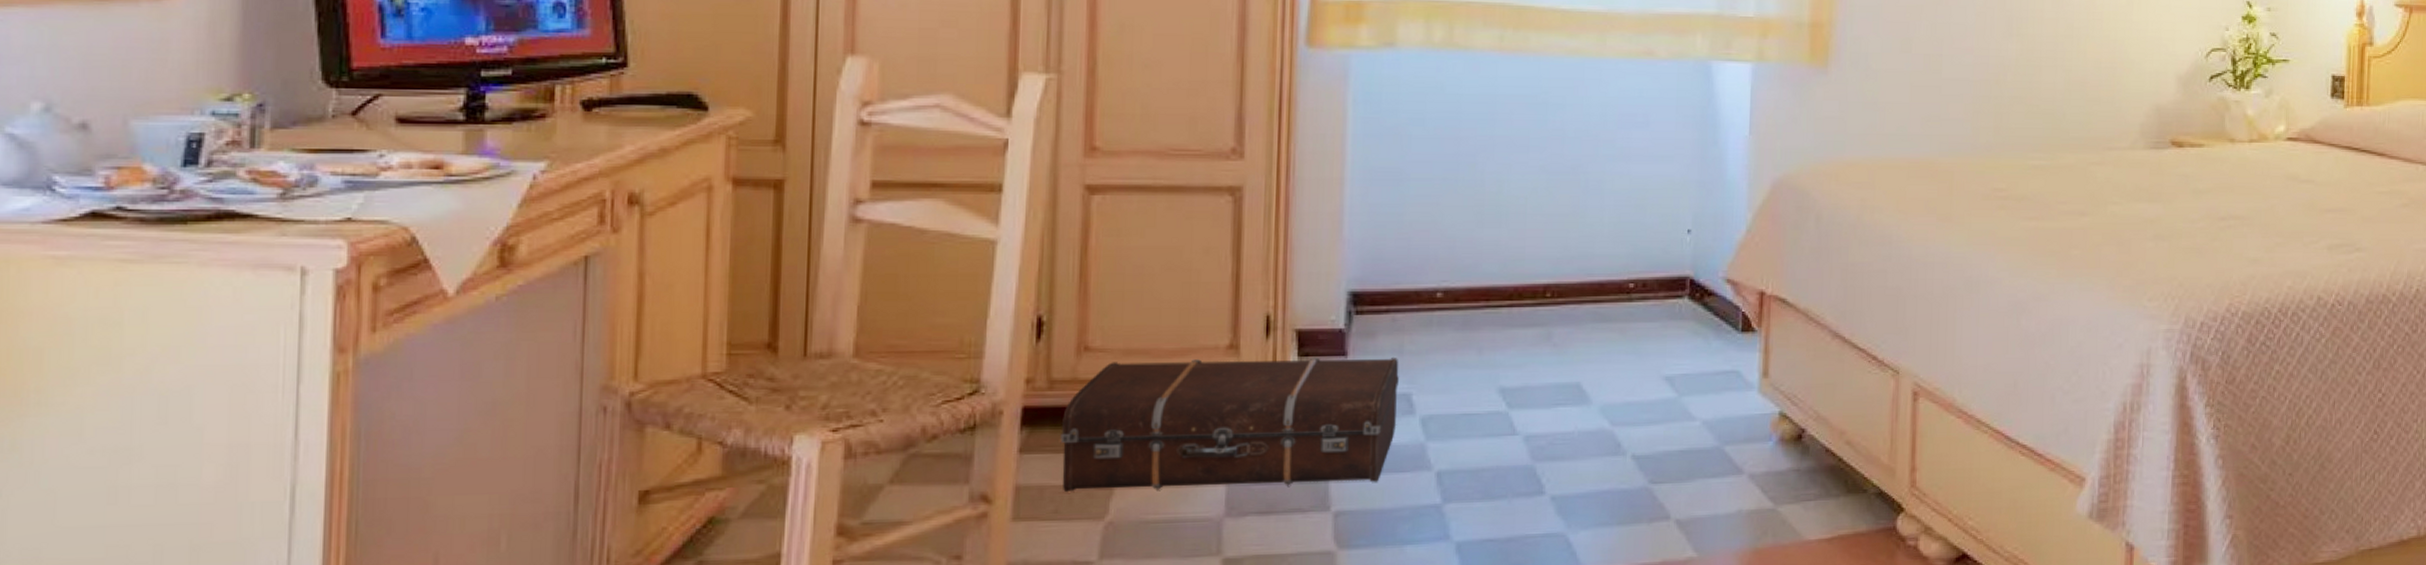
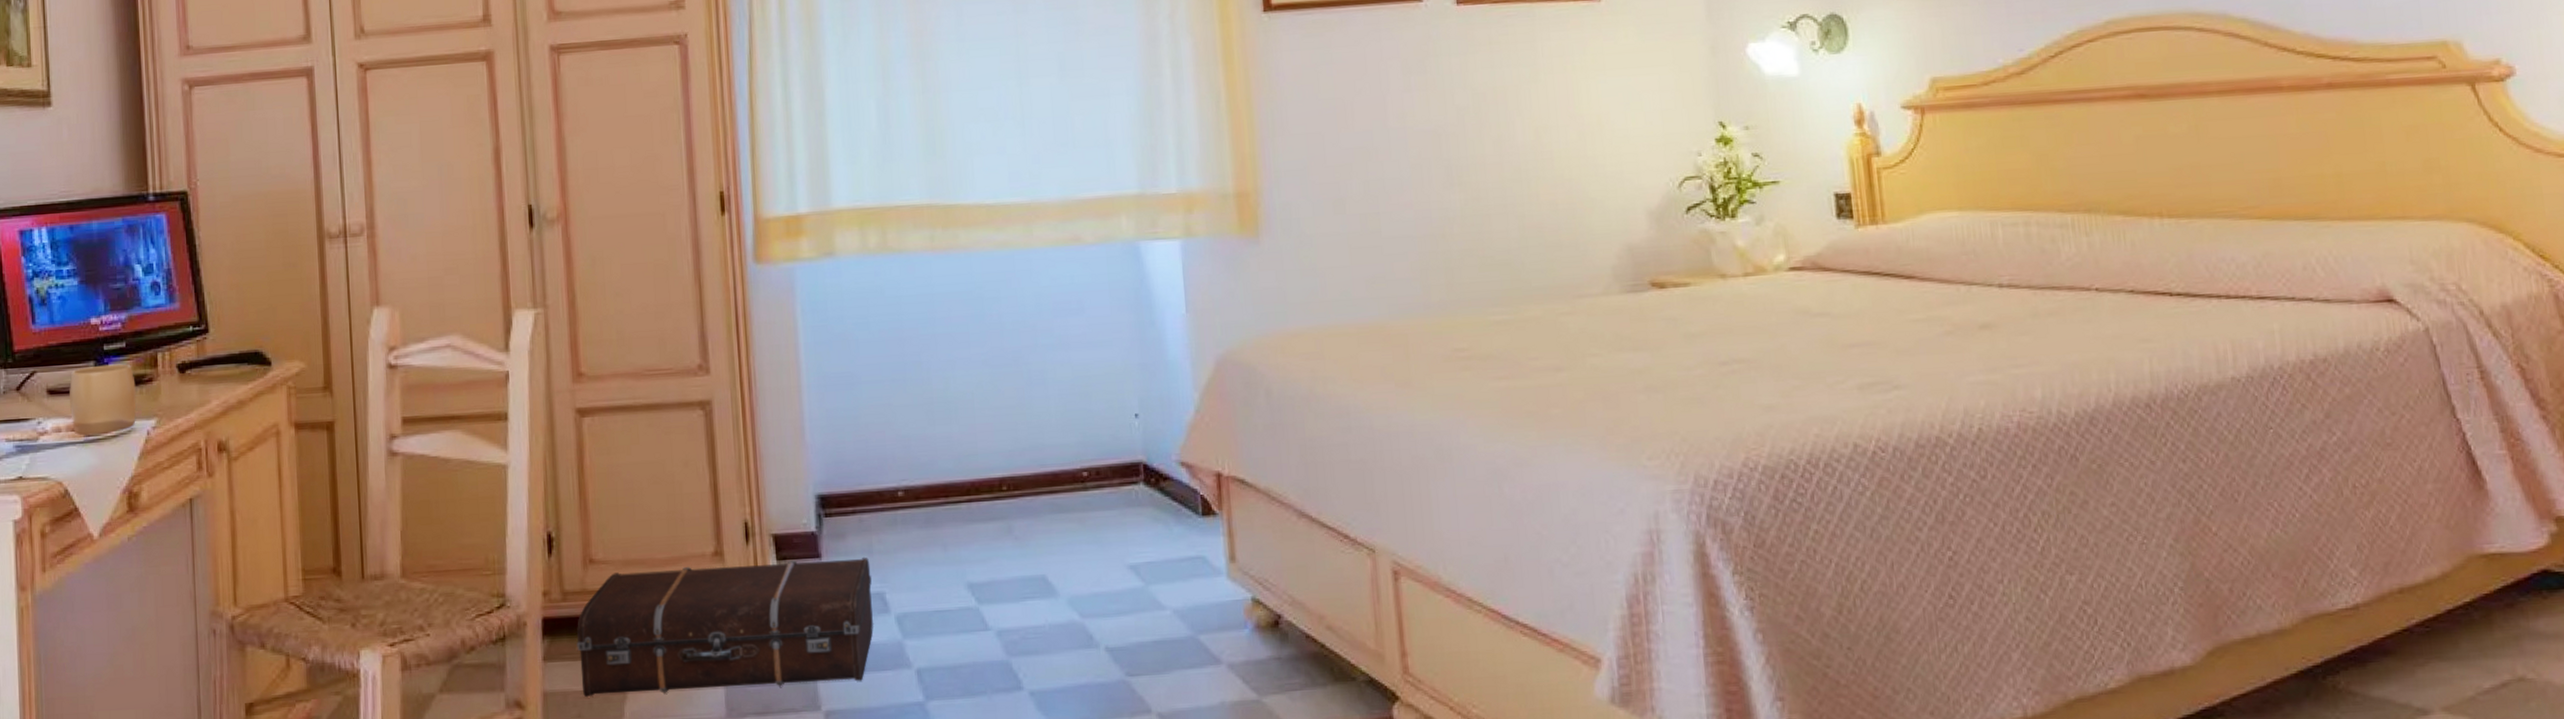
mug: none [426,93,522,175] -> present [69,364,137,436]

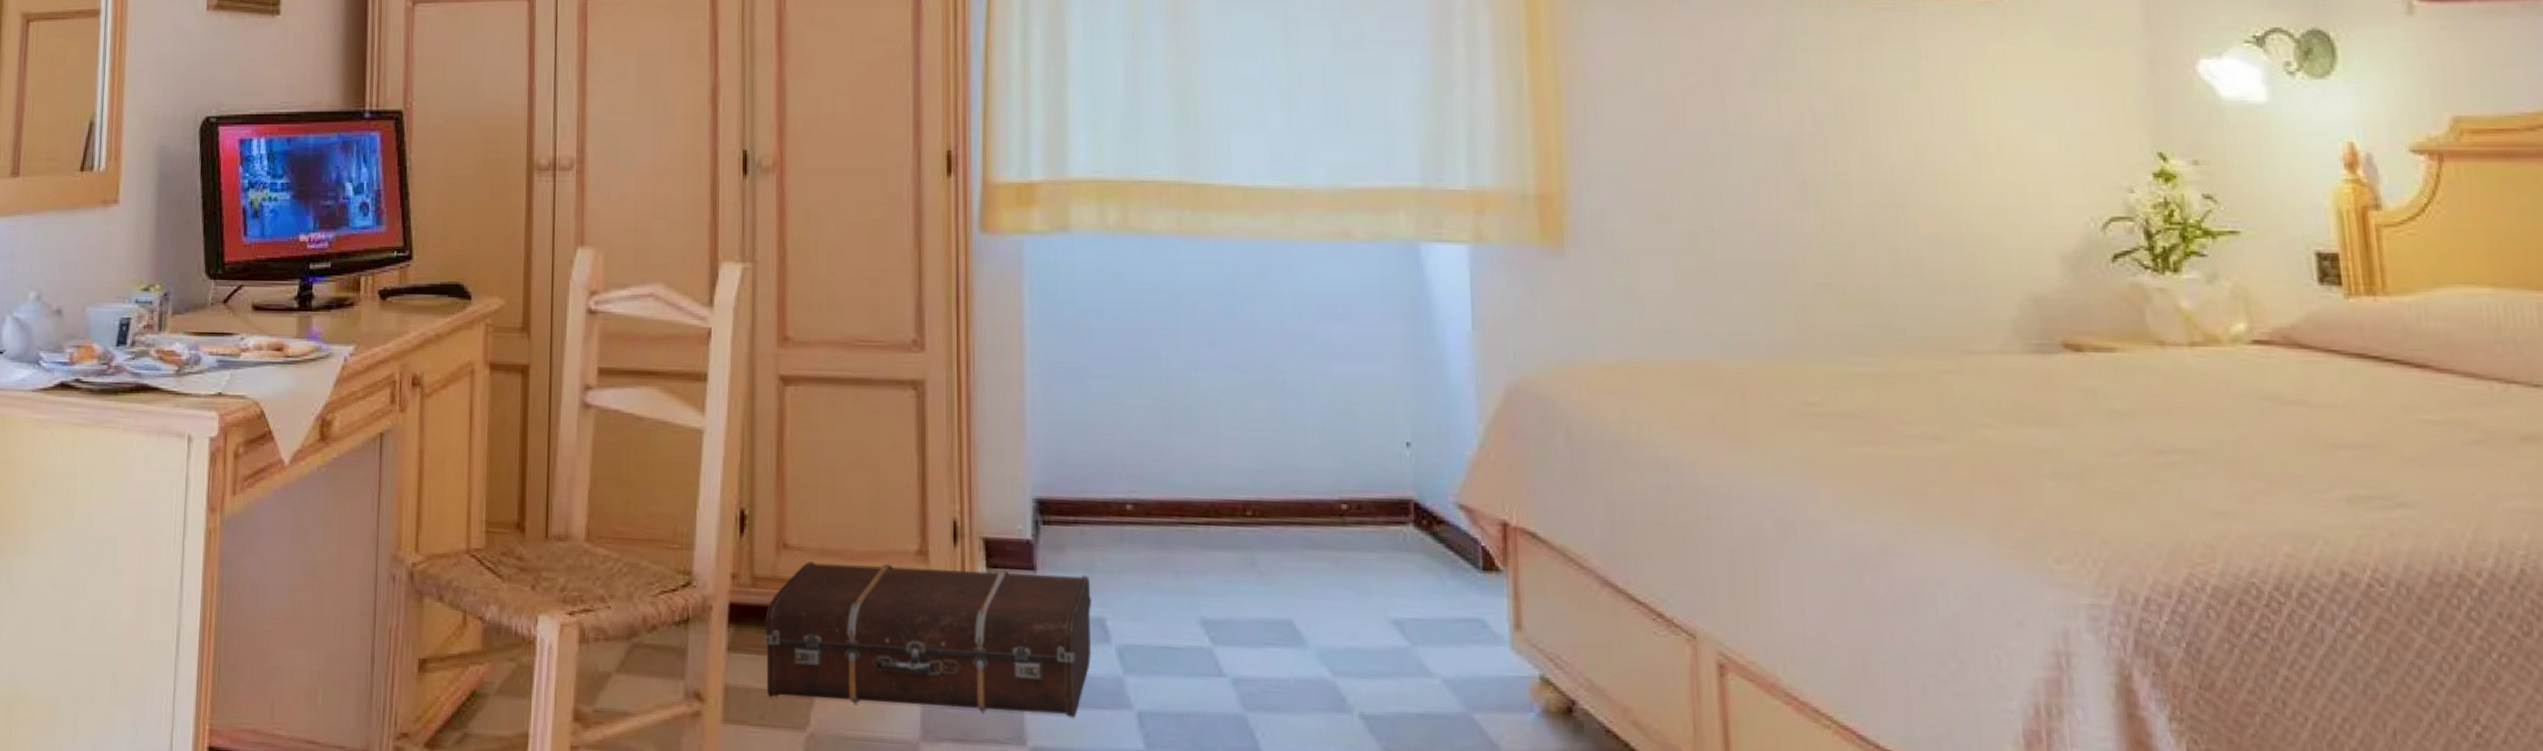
mug: present [69,364,137,436] -> none [272,284,337,357]

